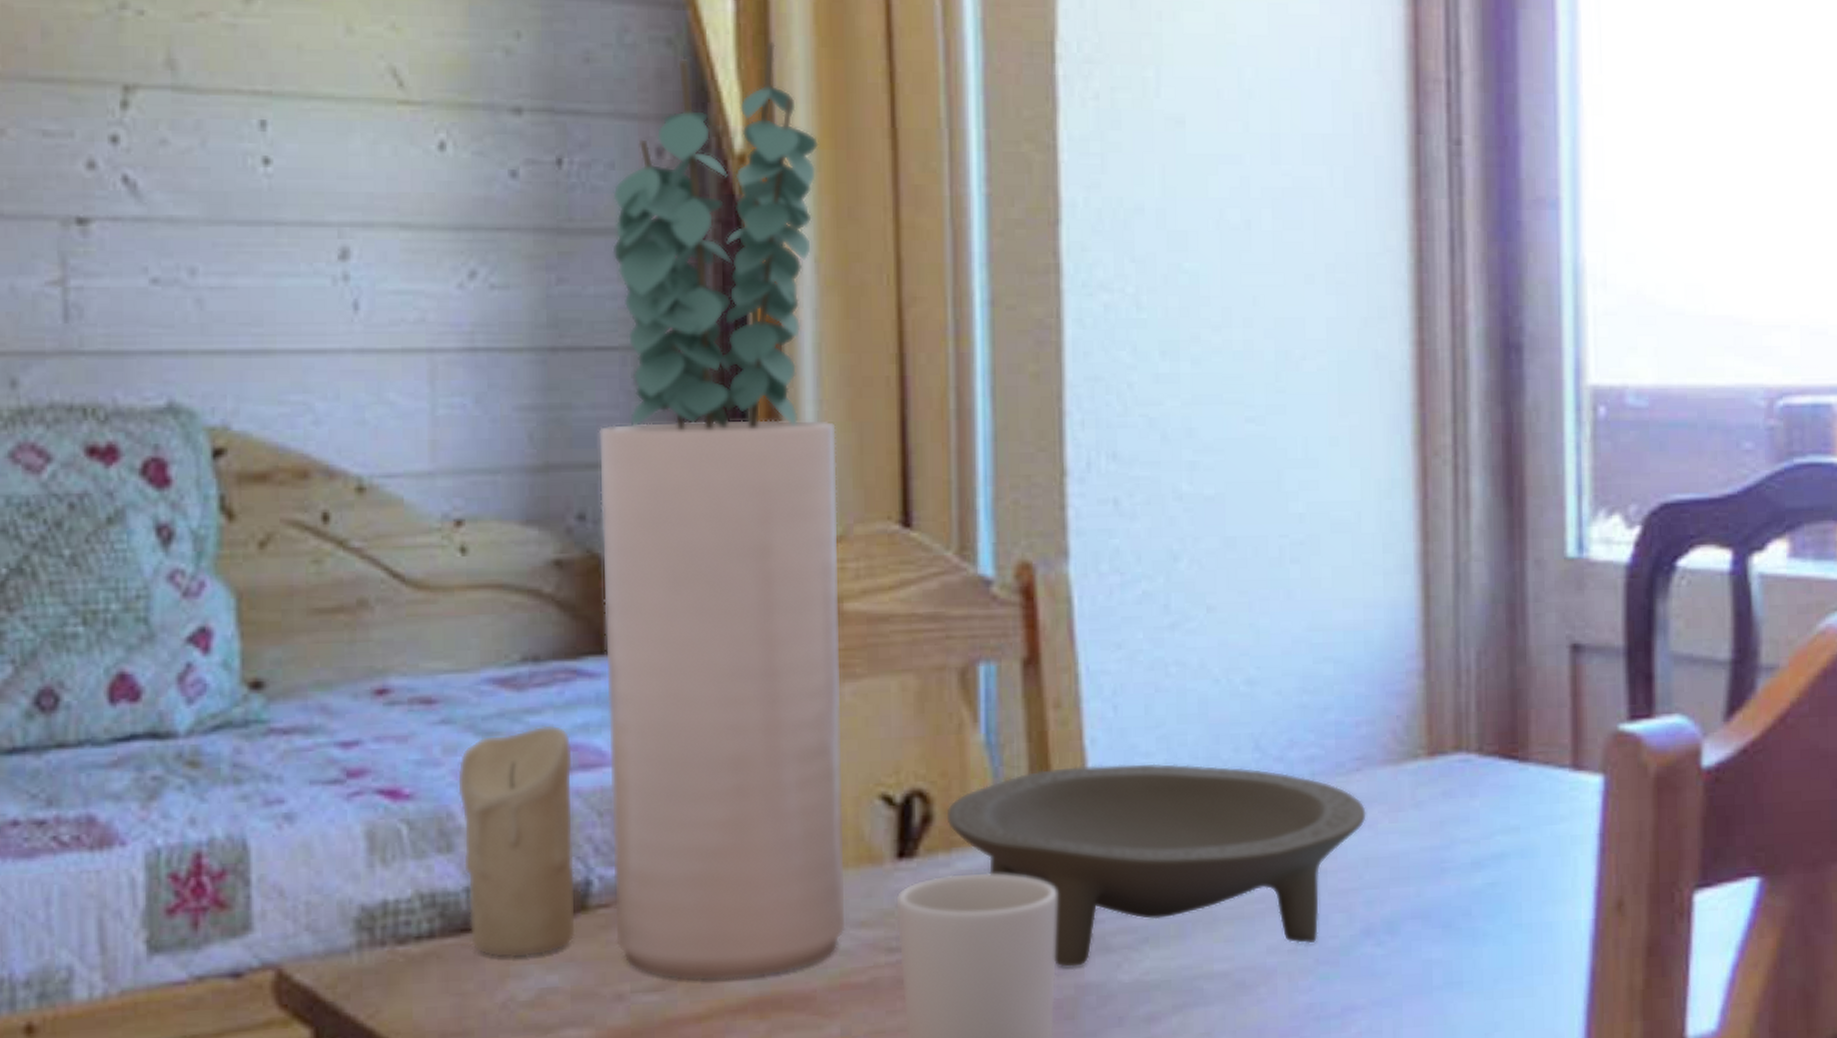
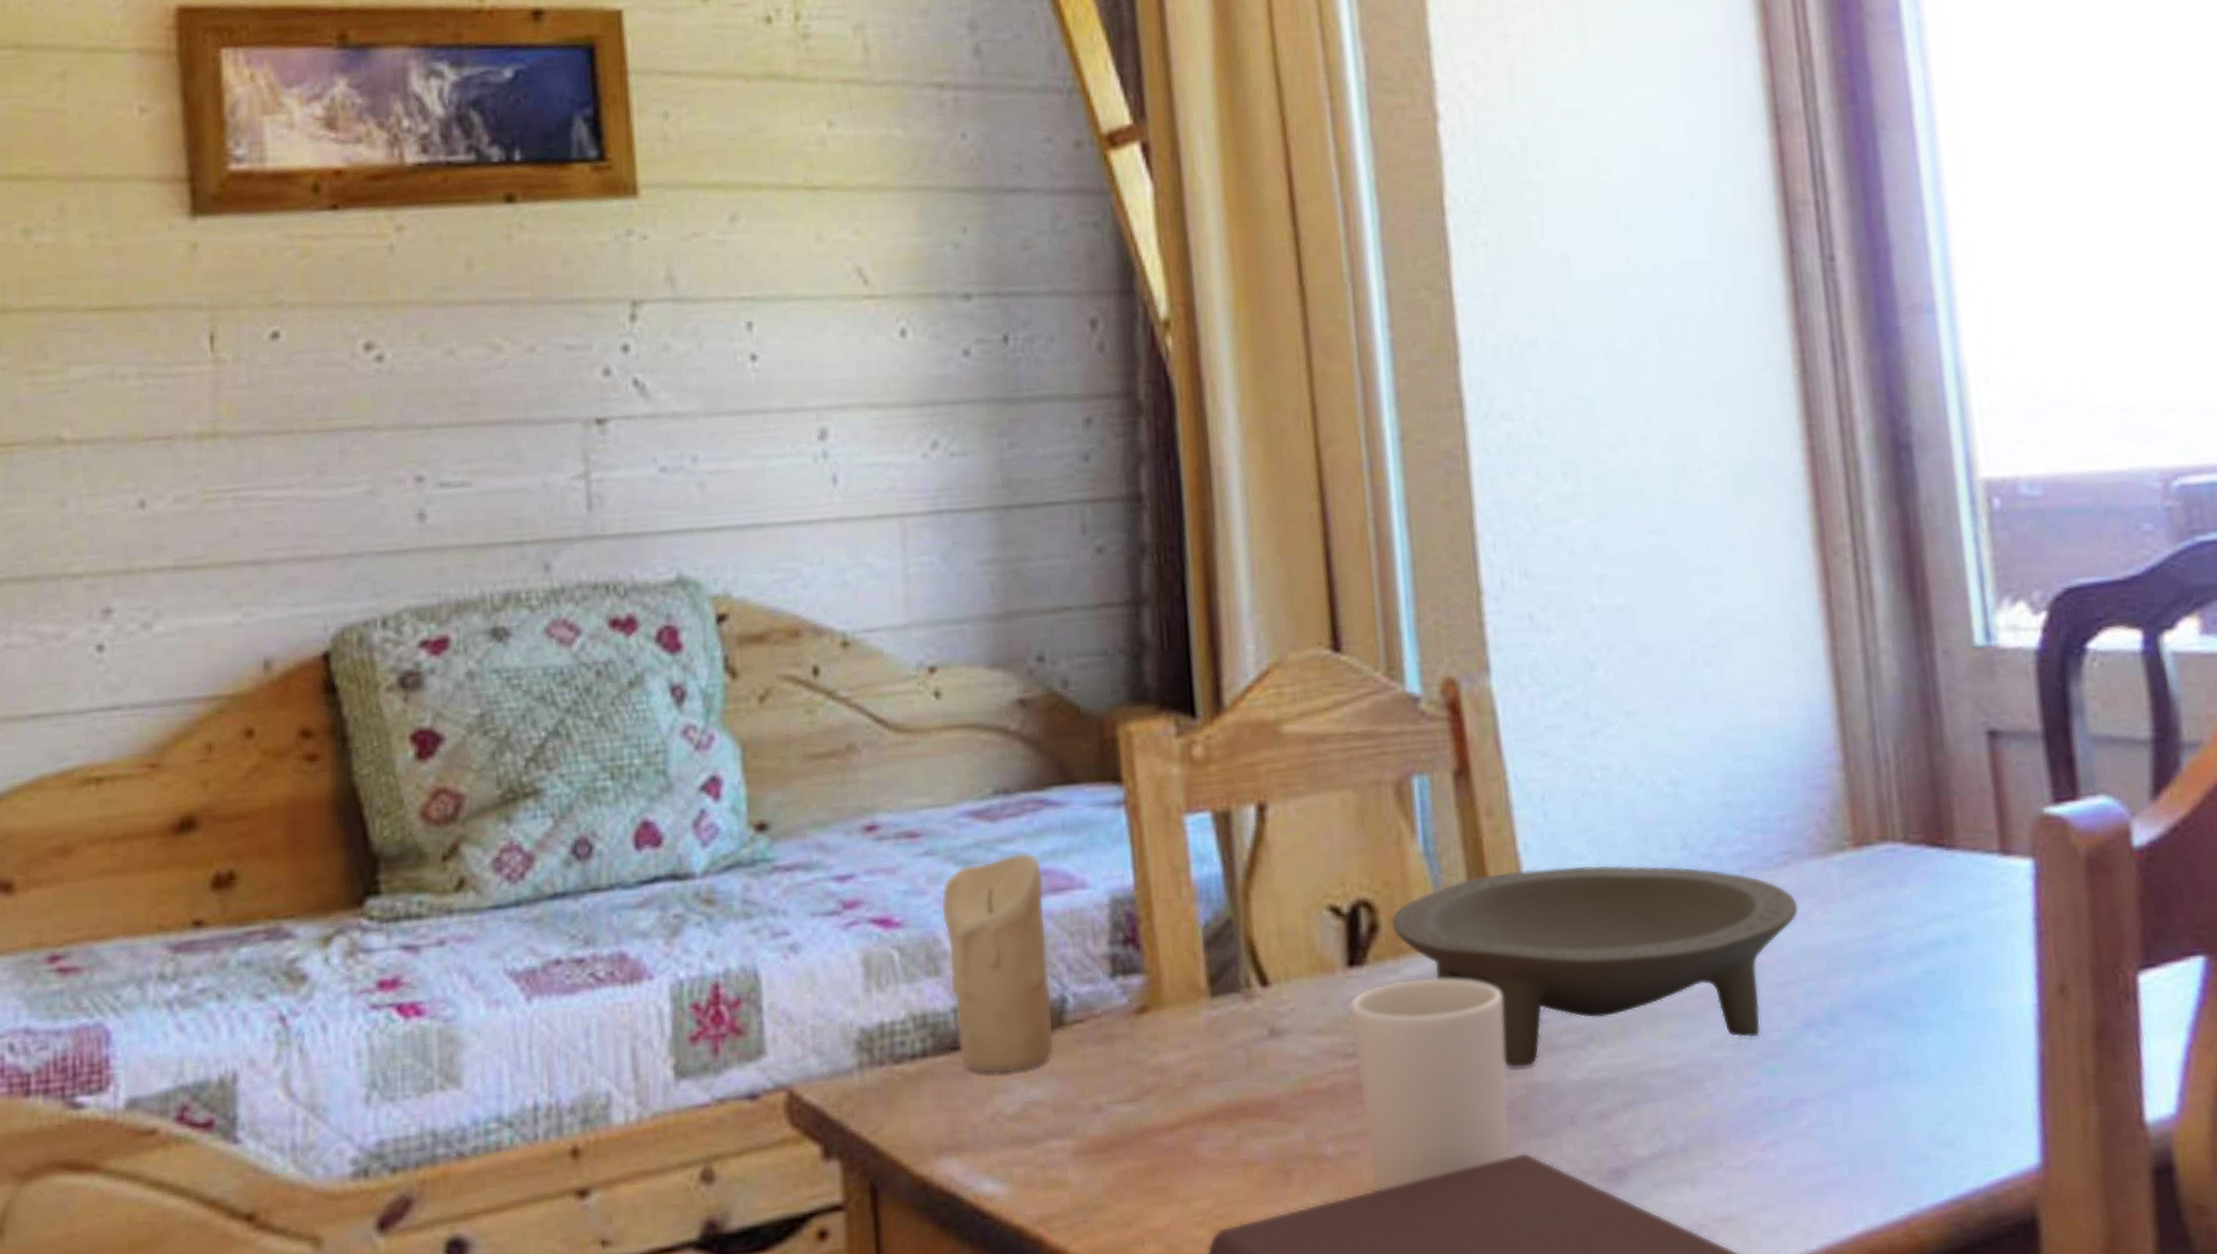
vase: present [598,41,846,981] -> none [1051,217,1304,1091]

